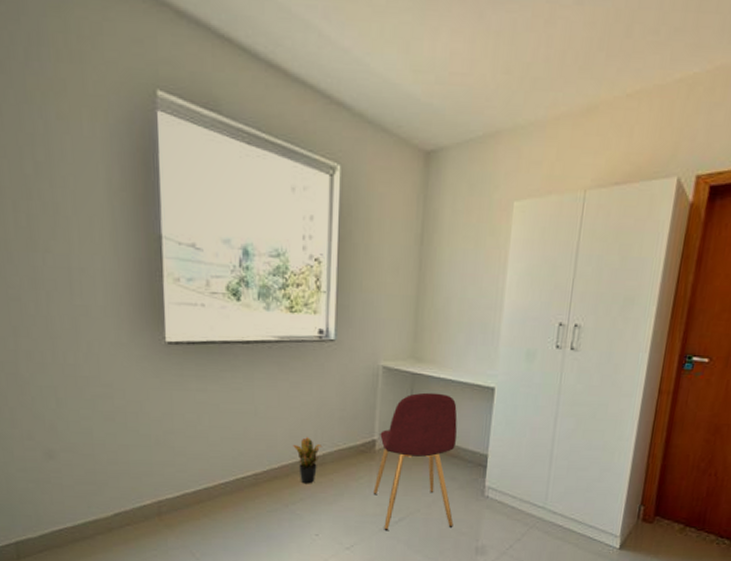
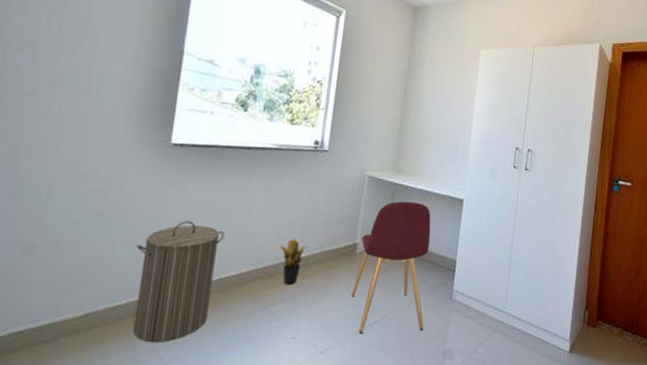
laundry hamper: none [150,422,235,540] -> present [133,220,225,343]

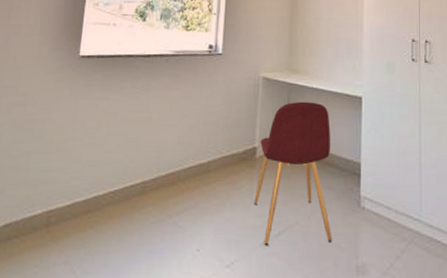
laundry hamper: present [133,220,225,343] -> none [47,129,129,255]
potted plant: present [280,238,308,285] -> none [181,143,208,193]

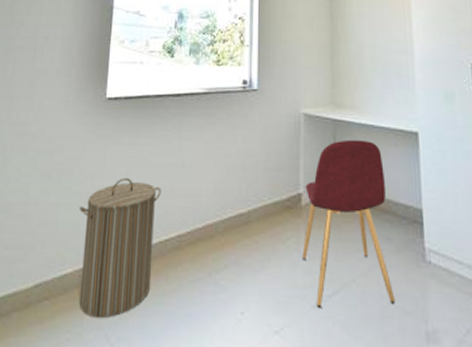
laundry hamper: none [47,129,129,255] -> present [79,178,161,319]

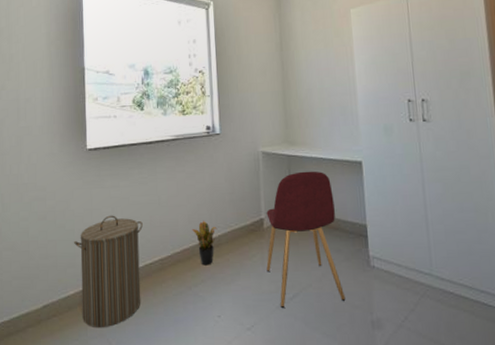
potted plant: none [218,191,248,247] -> present [192,220,218,266]

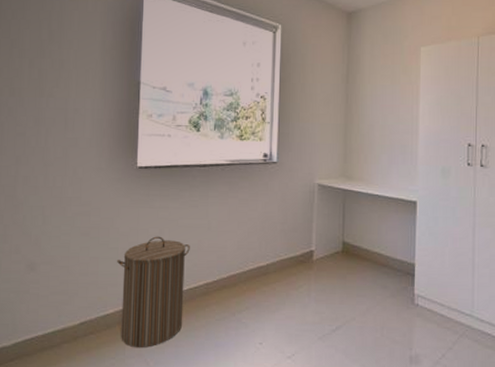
potted plant: present [192,220,218,266] -> none [240,248,267,293]
chair: present [266,171,346,309] -> none [312,206,387,340]

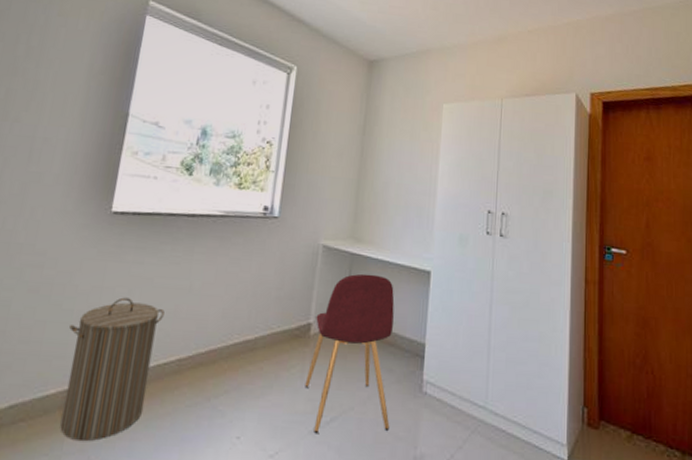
chair: none [312,206,387,340] -> present [305,273,395,434]

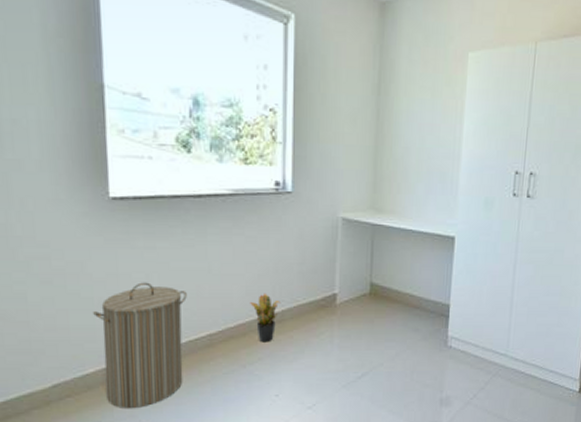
potted plant: none [224,317,256,373] -> present [250,292,282,343]
chair: present [305,273,395,434] -> none [335,243,419,388]

